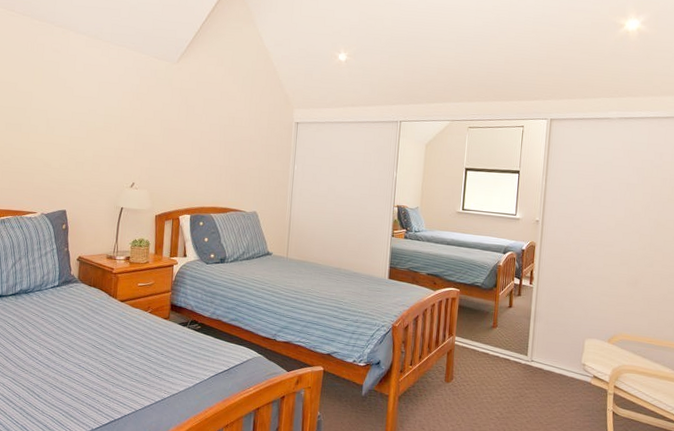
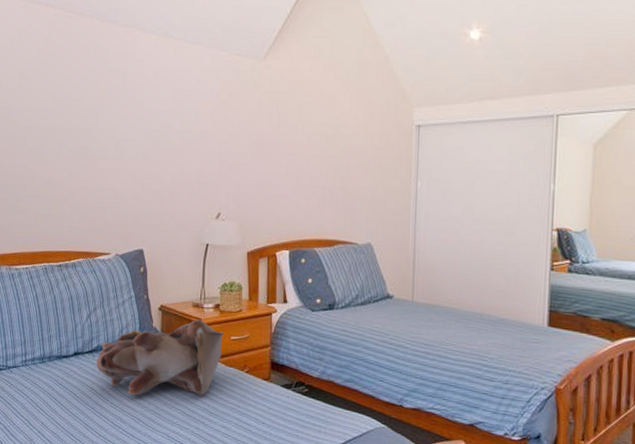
plush toy: none [18,268,133,332] -> present [97,319,224,396]

